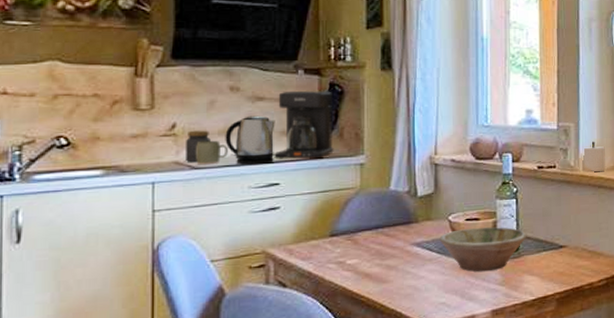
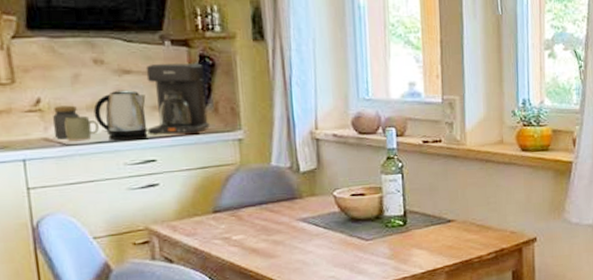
bowl: present [439,227,527,272] -> none [325,202,415,247]
candle: present [581,141,606,173] -> none [467,114,493,147]

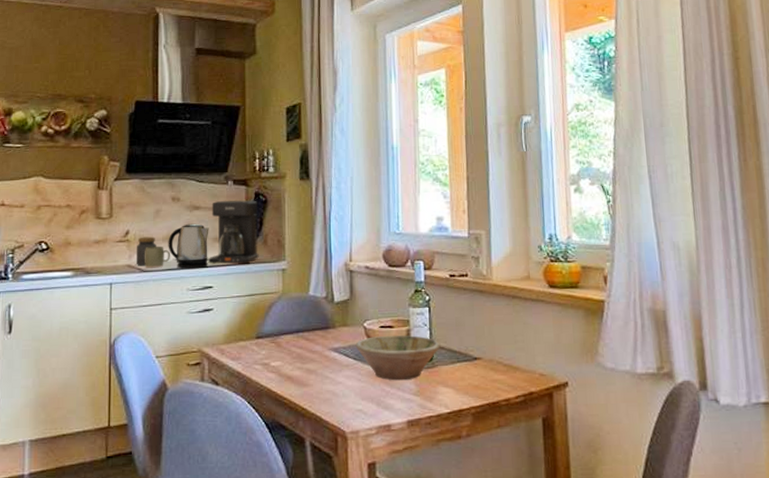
bowl: none [325,202,415,247] -> present [355,335,441,381]

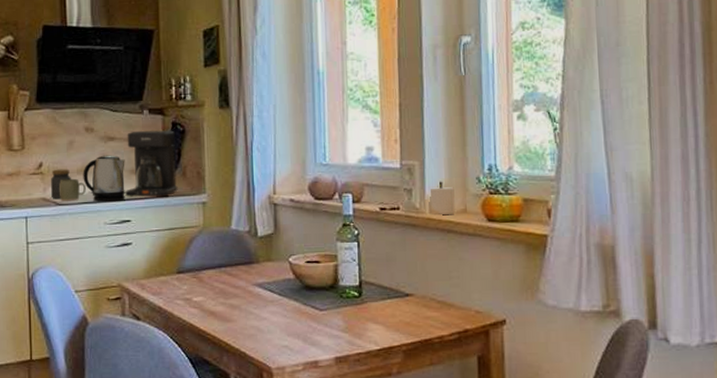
bowl: present [355,335,441,381] -> none [280,270,370,317]
candle: none [493,249,519,282] -> present [427,181,455,216]

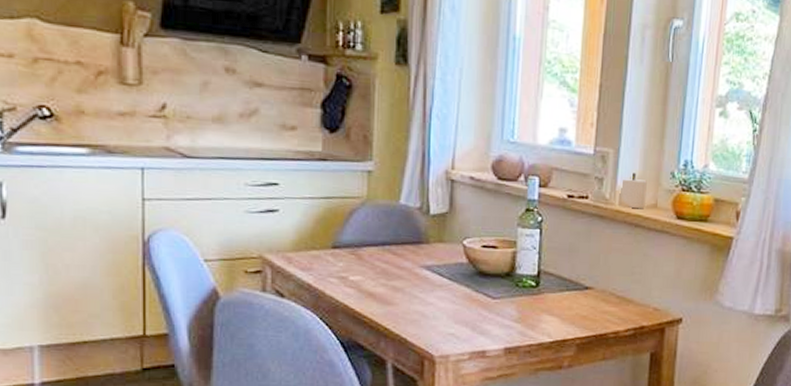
jar: present [50,169,71,200] -> none [176,113,204,151]
mug: present [59,178,86,202] -> none [188,126,223,155]
kettle: present [83,155,125,203] -> none [219,103,275,161]
coffee maker: present [125,130,178,197] -> none [273,79,339,160]

